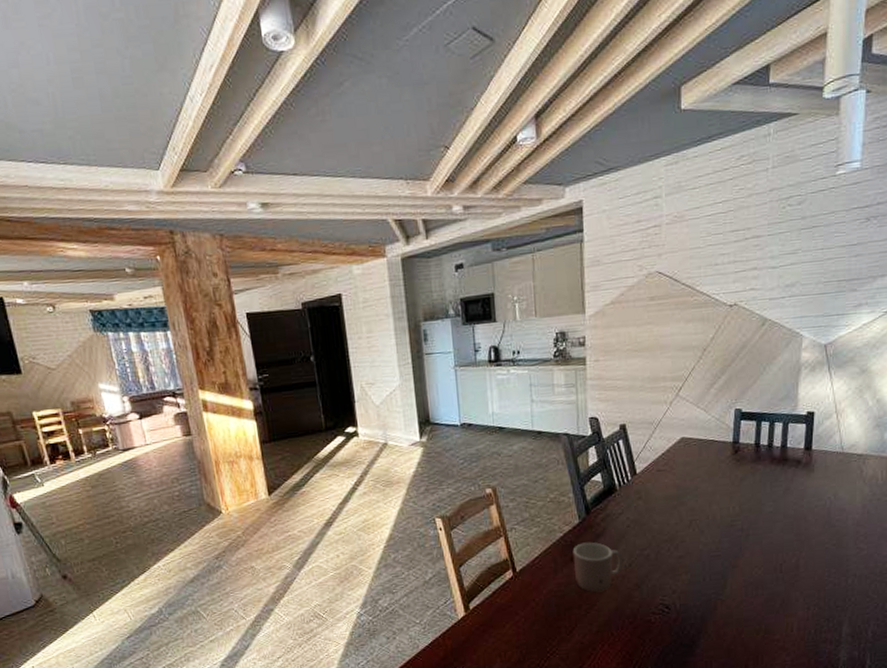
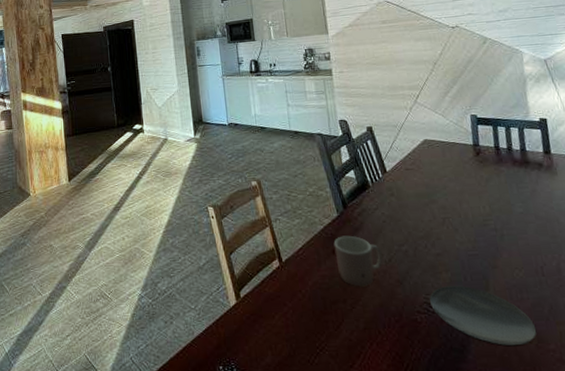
plate: none [666,586,766,640] -> present [429,285,537,347]

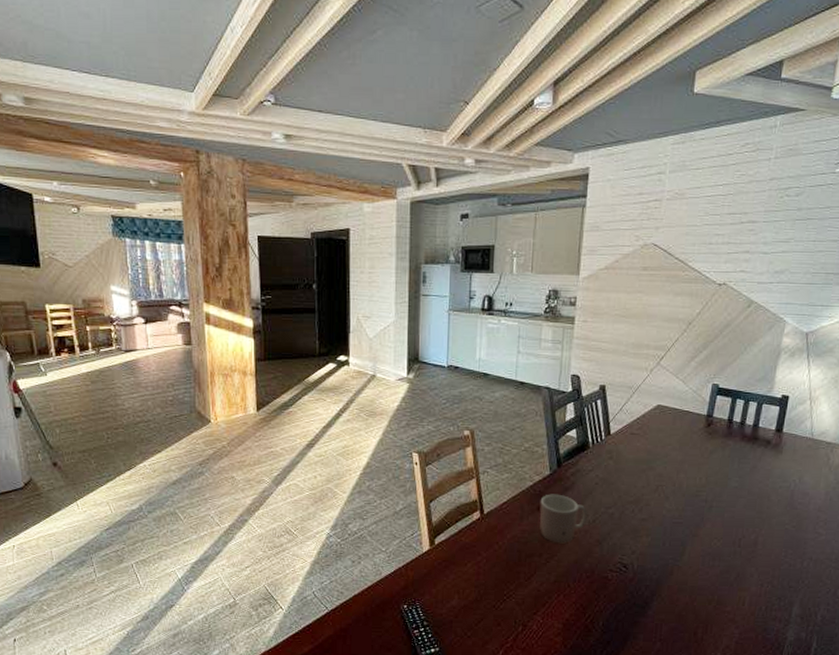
plate: present [429,285,537,347] -> none [624,549,719,606]

